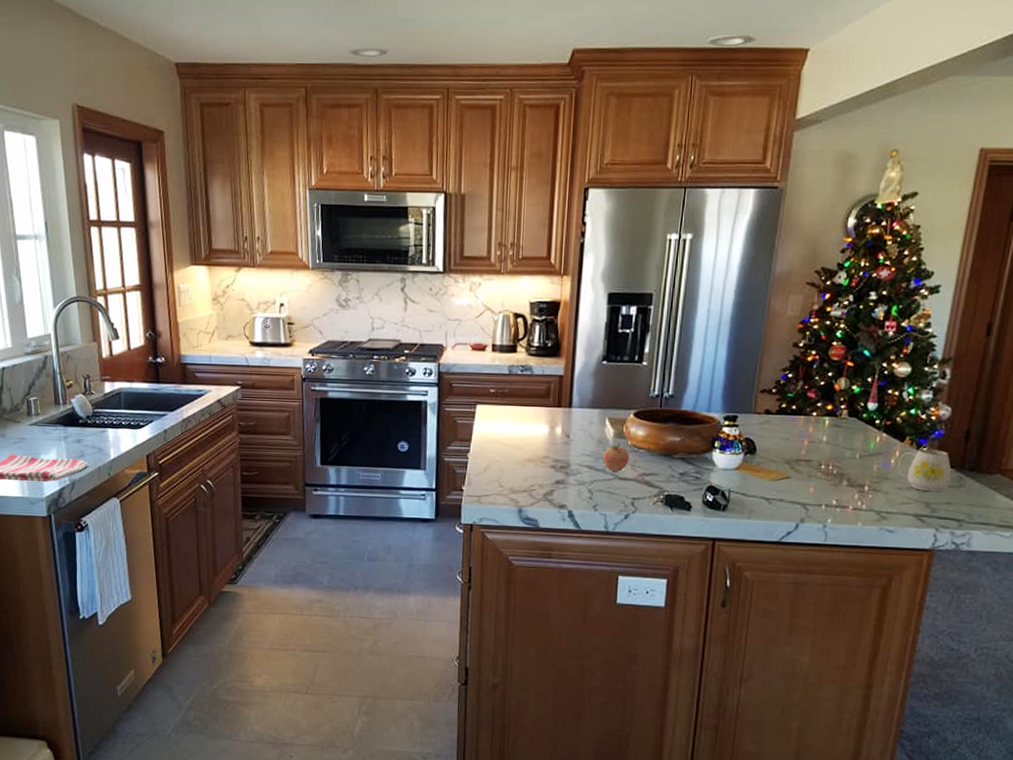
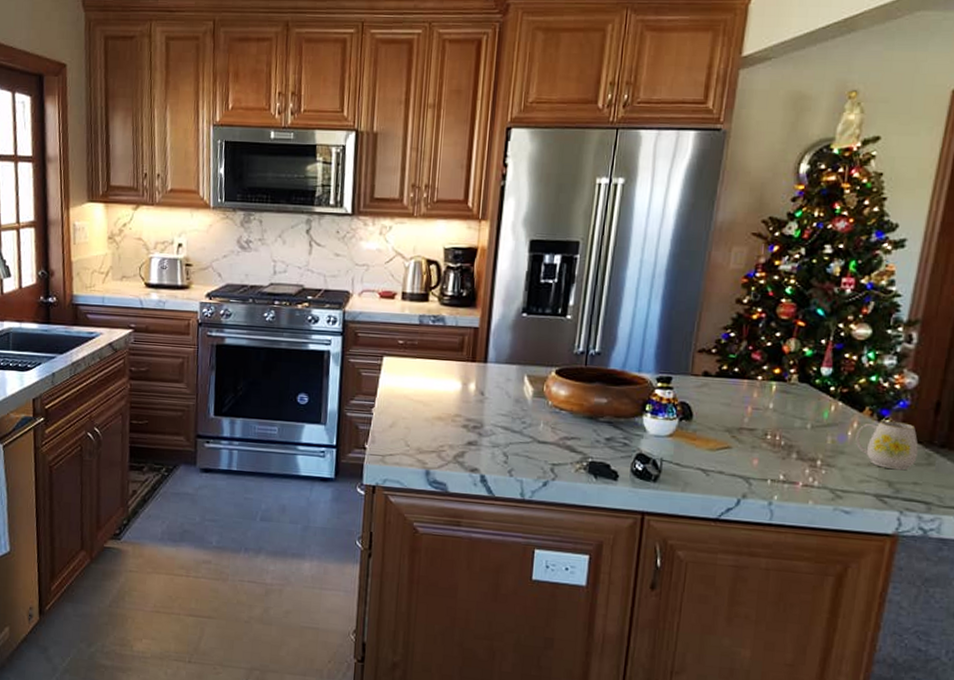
fruit: present [603,443,629,472] -> none [520,402,550,434]

